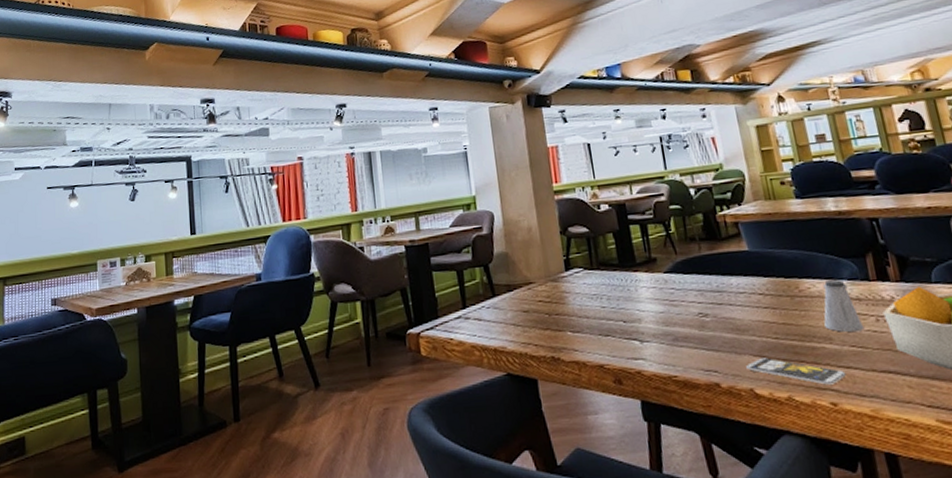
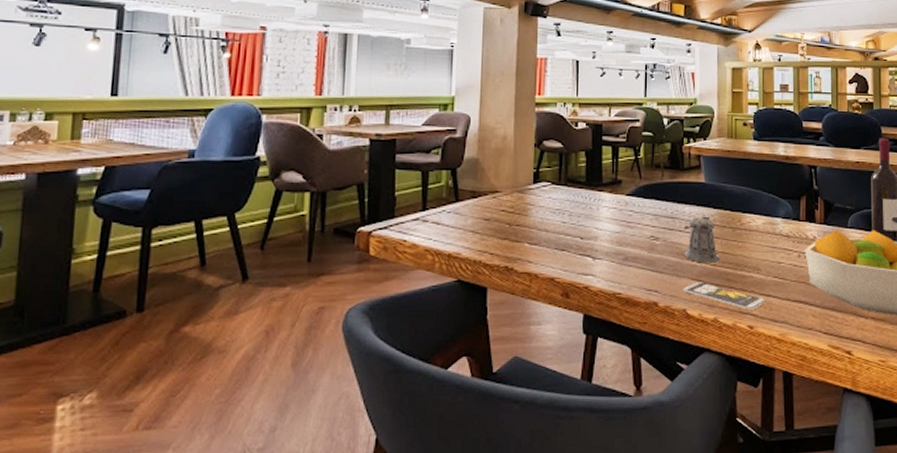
pepper shaker: none [734,285,783,338] -> present [684,215,720,263]
saltshaker: present [823,280,865,332] -> none [756,217,788,264]

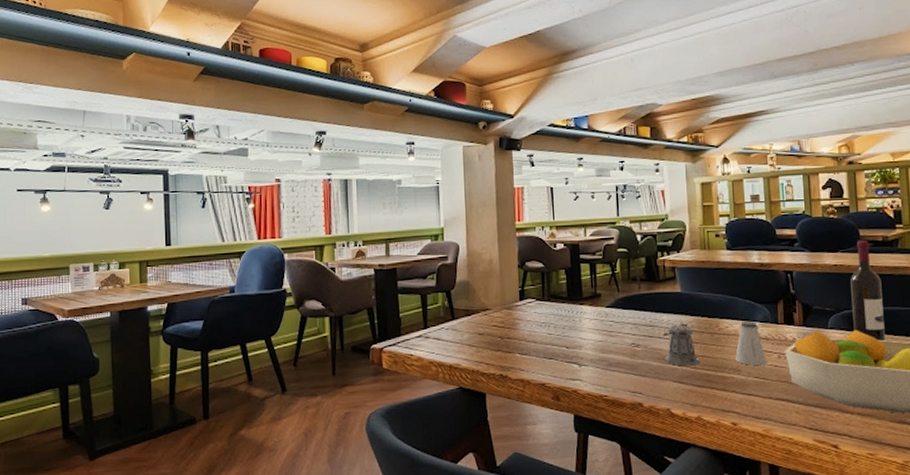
smartphone: present [684,282,765,310] -> none [666,383,748,408]
saltshaker: none [756,217,788,264] -> present [736,322,768,365]

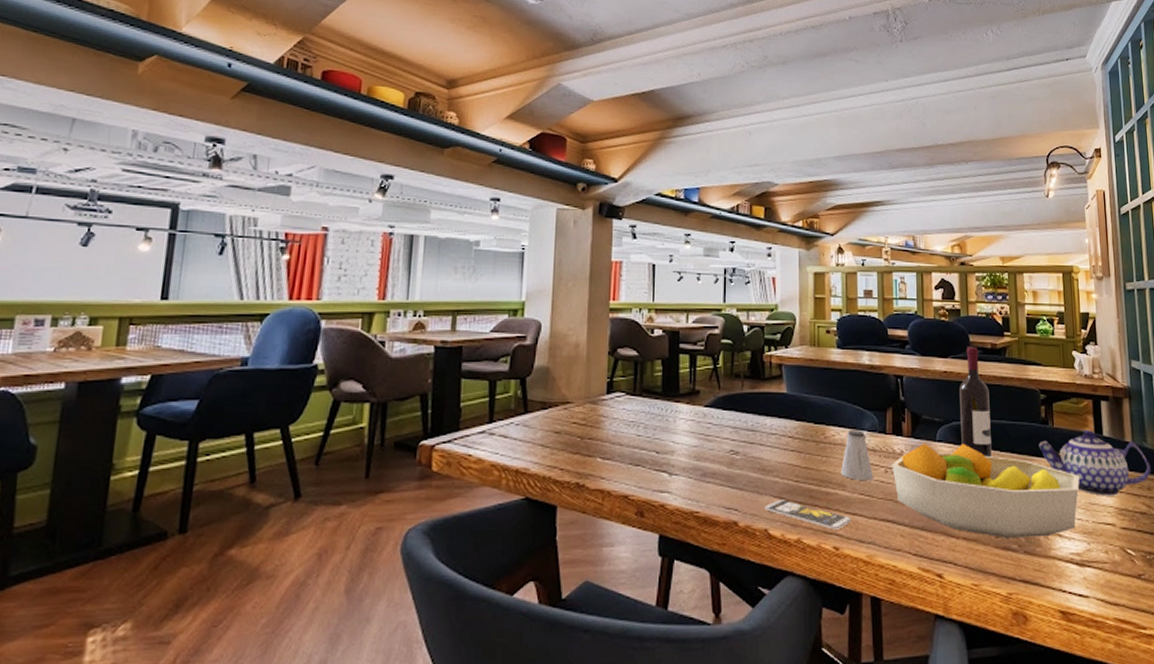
pepper shaker: present [663,322,700,367] -> none [765,427,803,479]
smartphone: none [666,383,748,408] -> present [765,499,851,530]

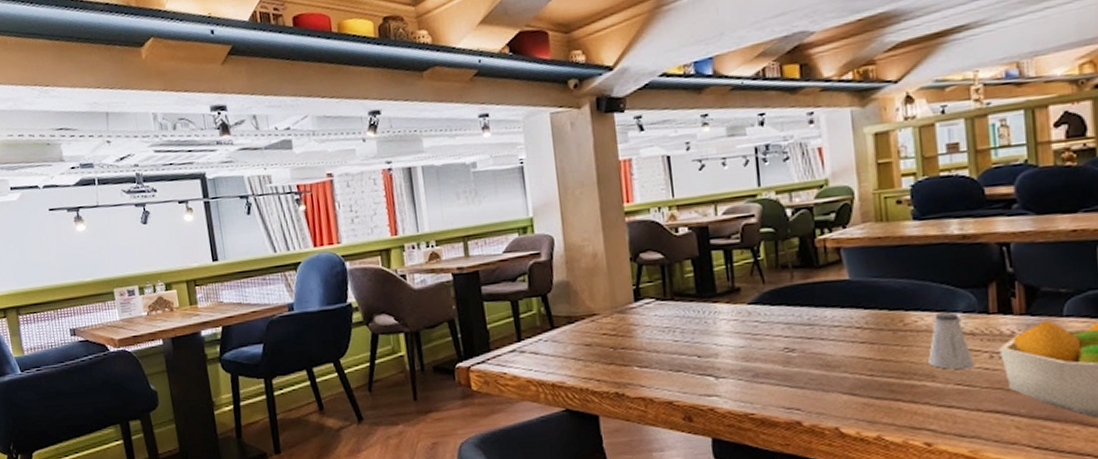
smartphone: present [765,499,851,530] -> none [833,395,947,425]

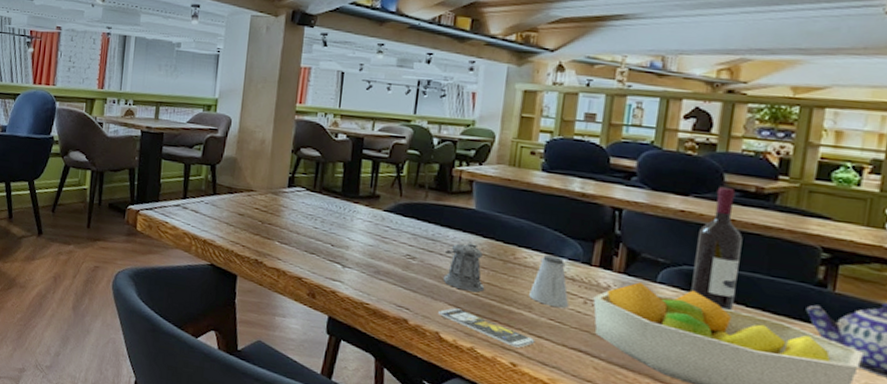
pepper shaker: none [827,317,879,375] -> present [442,242,485,293]
smartphone: none [833,395,947,425] -> present [438,308,535,348]

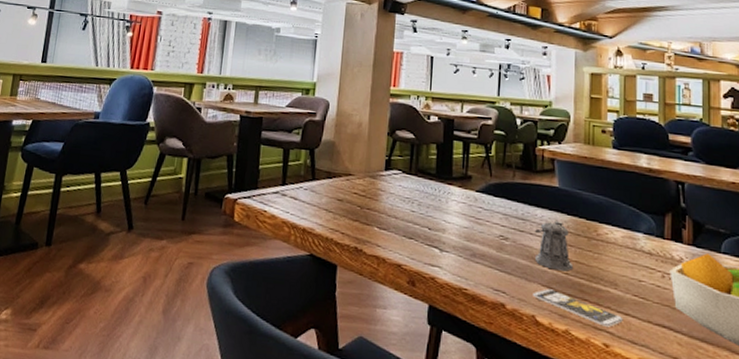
saltshaker: present [529,255,569,308] -> none [614,230,650,283]

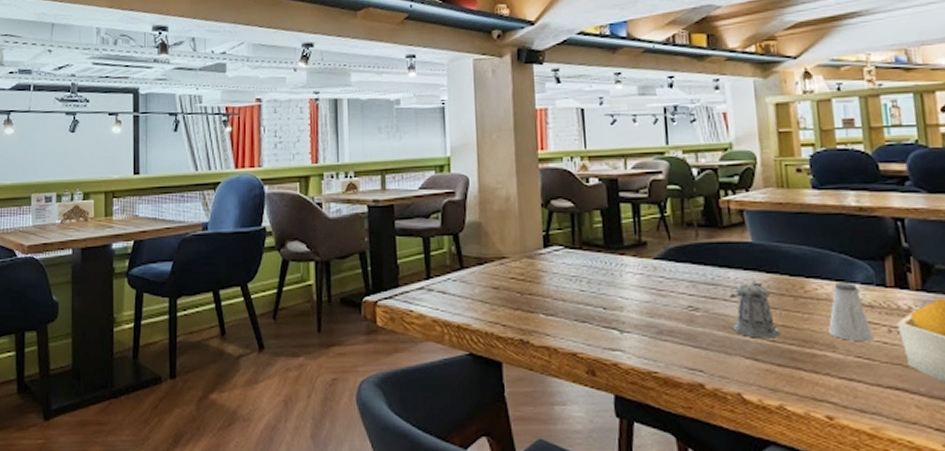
smartphone: present [533,289,623,327] -> none [736,361,847,397]
saltshaker: none [614,230,650,283] -> present [829,283,874,341]

